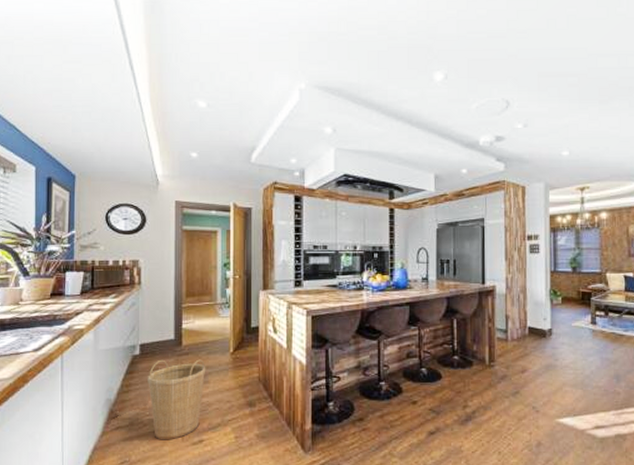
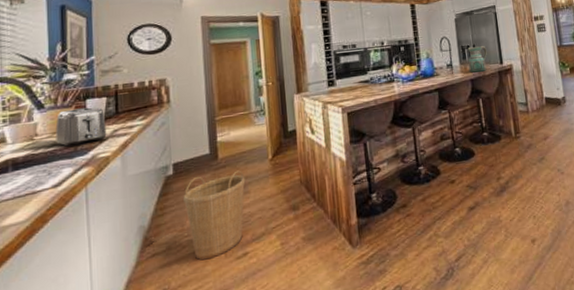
toaster: none [37,280,82,316] -> present [54,107,107,147]
ceramic pitcher: none [446,261,468,290] -> present [467,45,487,73]

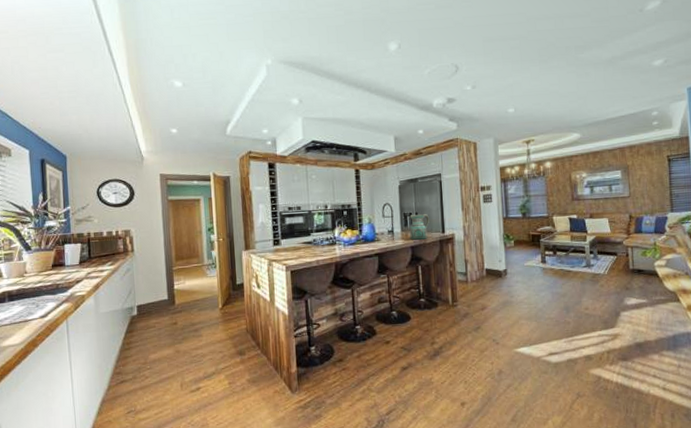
toaster: present [54,107,107,147] -> none [40,251,82,285]
basket: present [183,170,246,261] -> none [146,316,199,390]

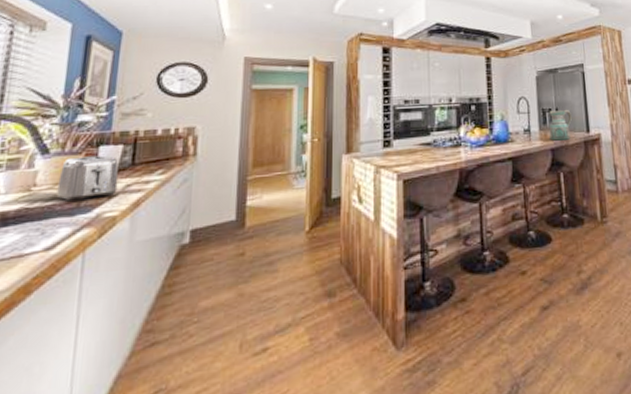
toaster: none [40,251,82,285] -> present [55,155,119,203]

